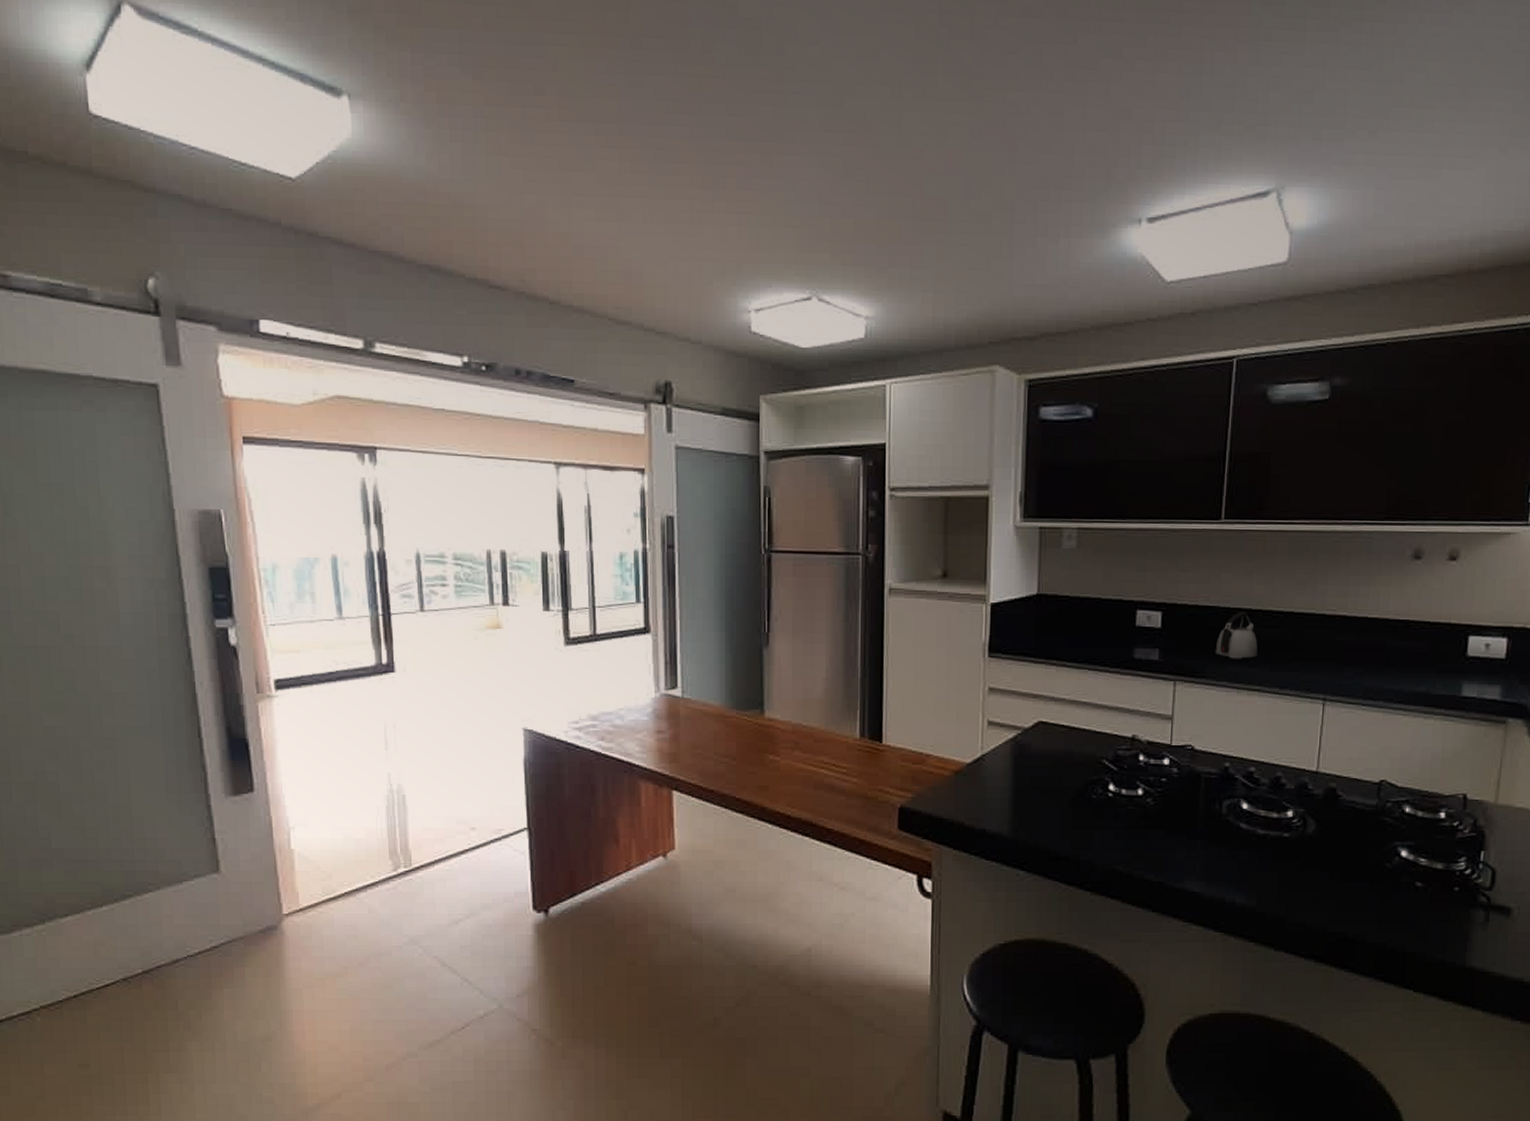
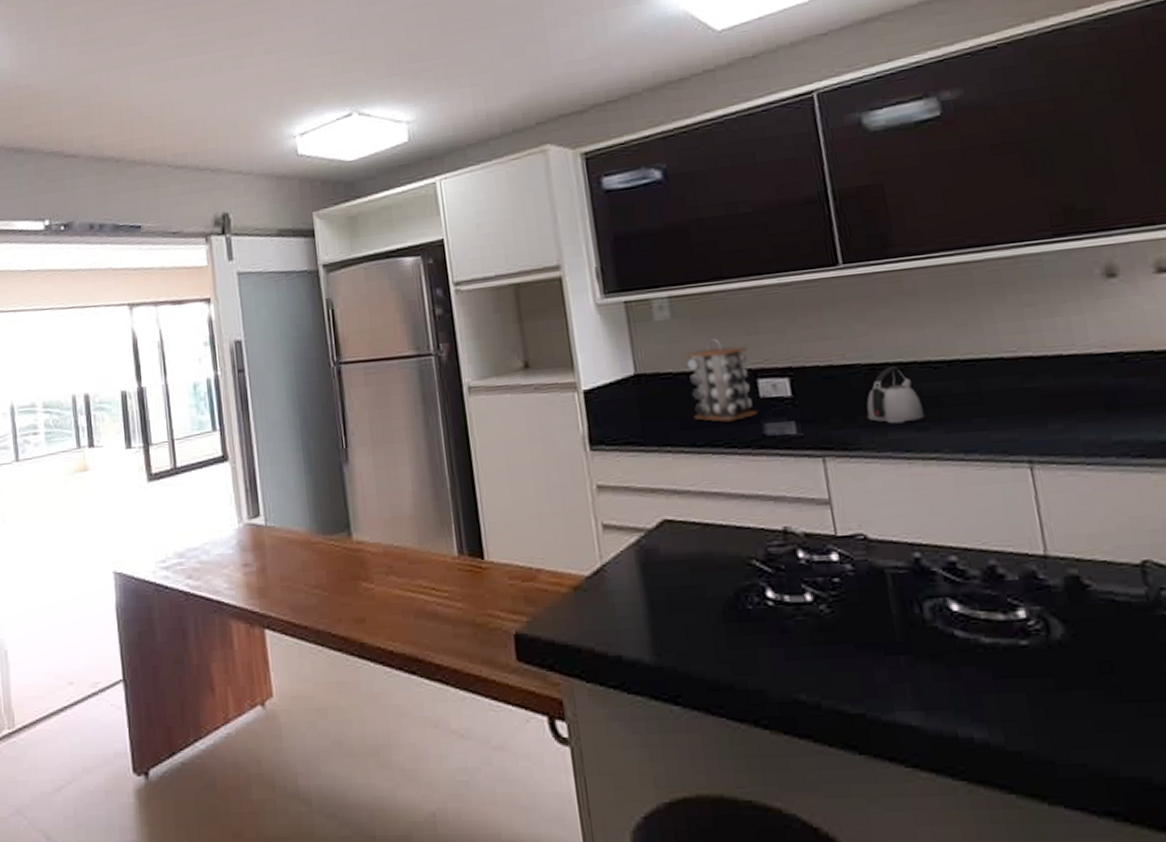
spice rack: none [1080,570,1133,644] -> present [684,338,757,423]

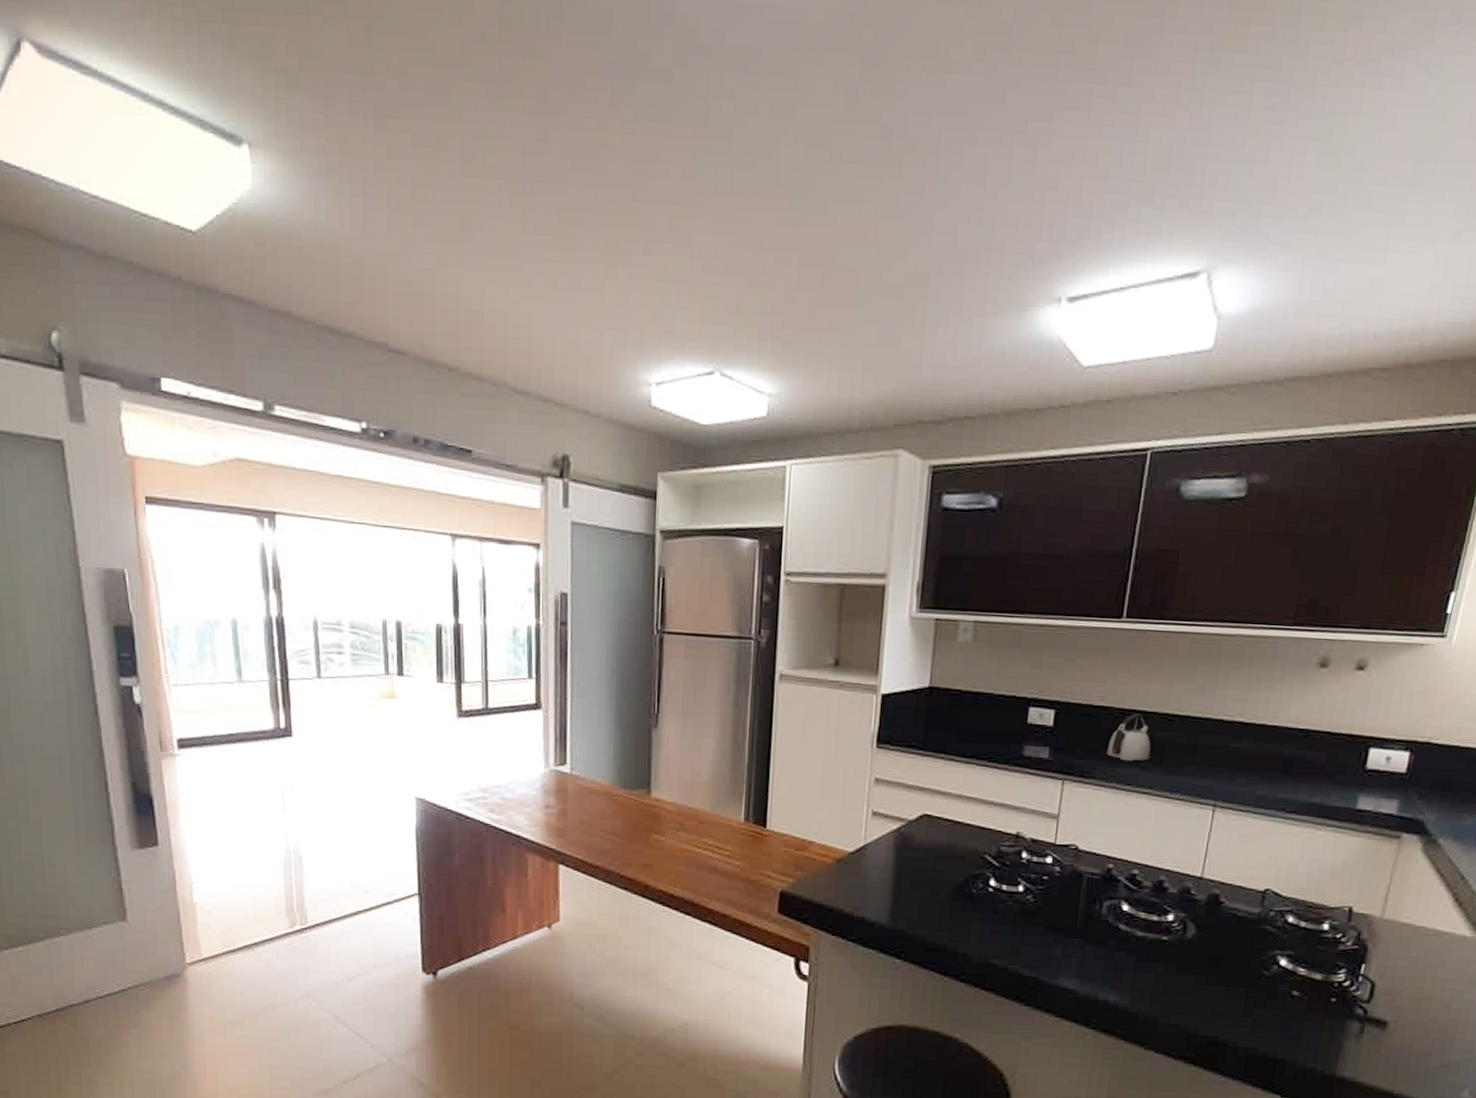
spice rack: present [684,338,757,423] -> none [969,665,1028,740]

